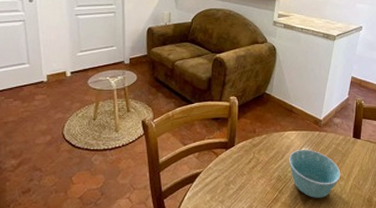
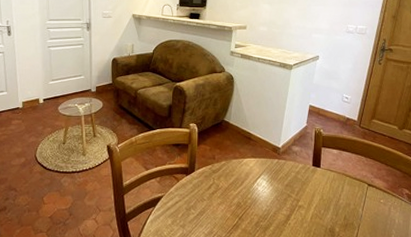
bowl: present [289,149,341,198] -> none [248,176,301,226]

